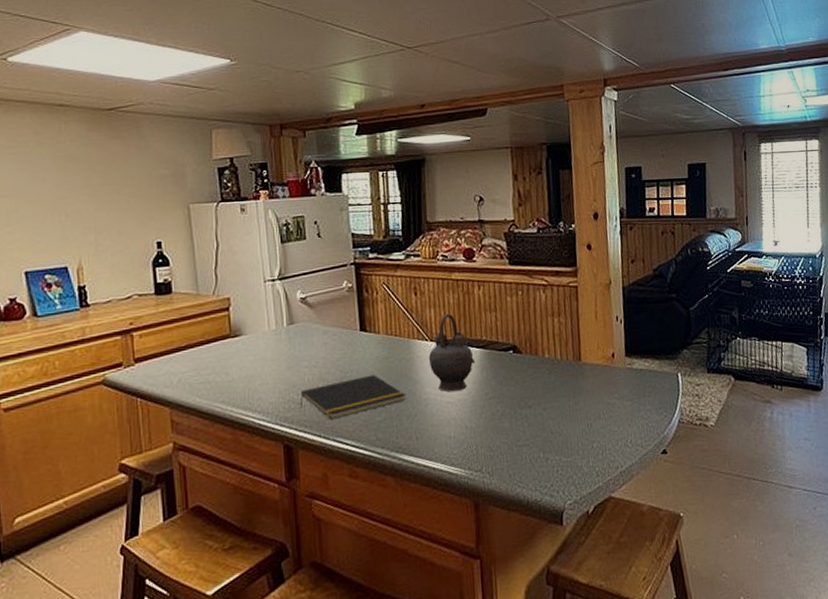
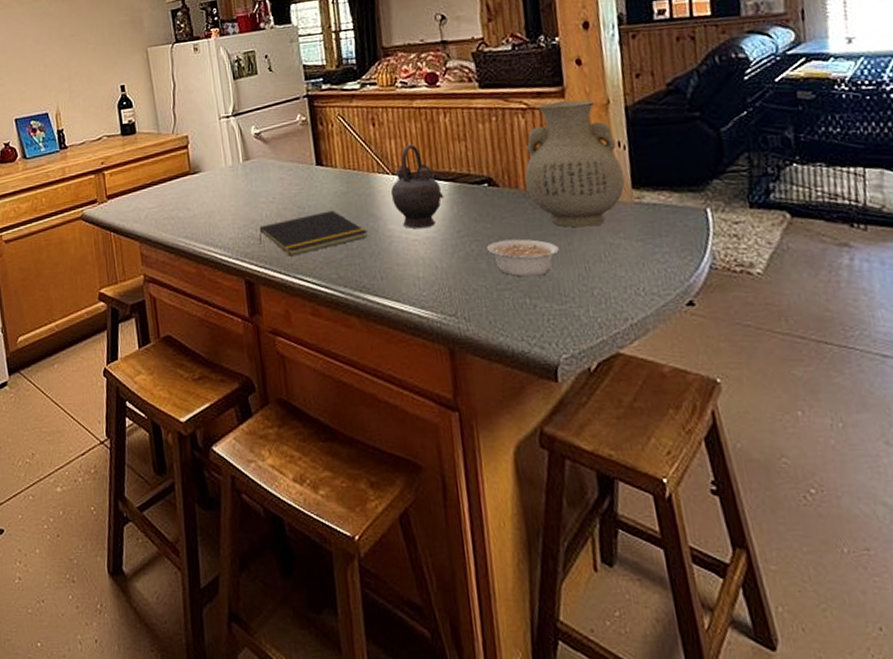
legume: none [510,400,568,434] -> present [487,239,559,277]
vase: none [543,280,620,390] -> present [524,100,625,228]

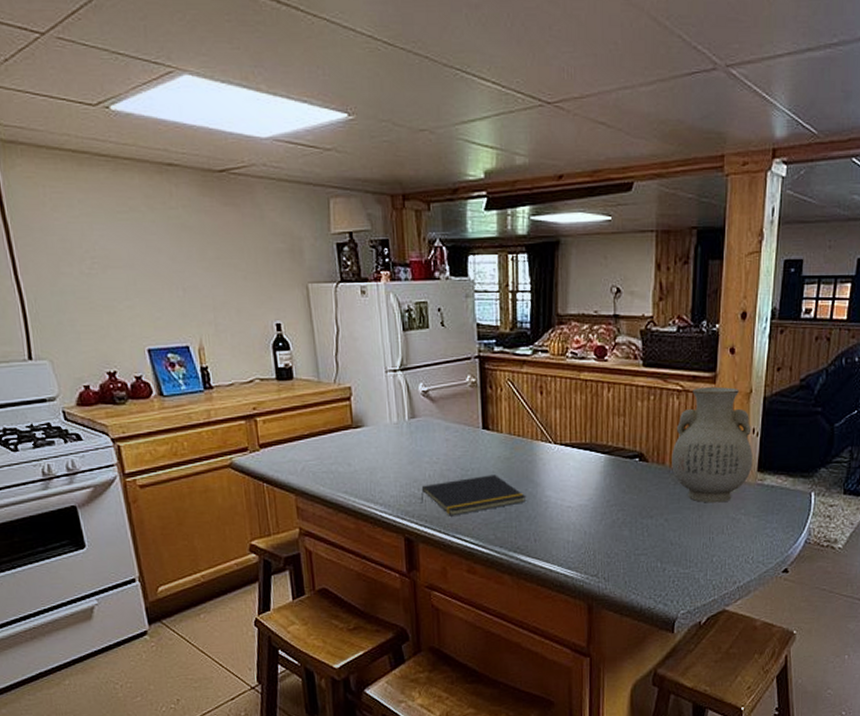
teapot: present [390,144,444,230] -> none [551,415,599,497]
legume: present [487,239,559,277] -> none [631,510,691,544]

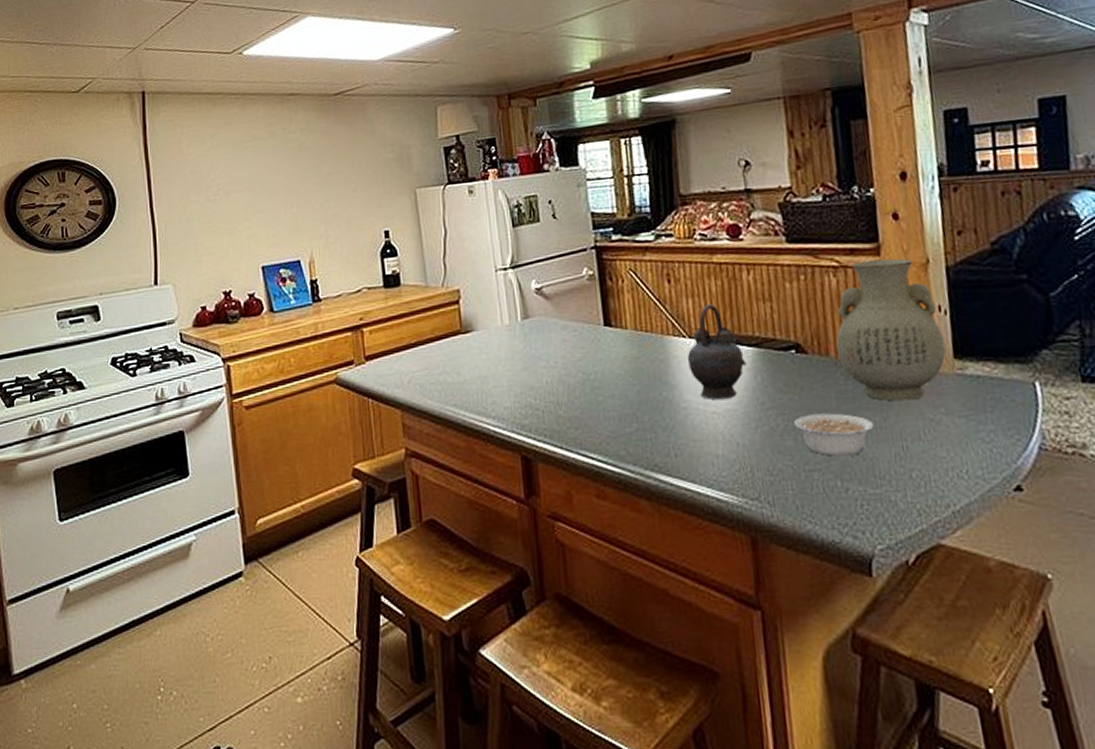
notepad: present [420,474,527,516] -> none [538,377,662,429]
teapot: none [551,415,599,497] -> present [687,304,747,401]
legume: none [631,510,691,544] -> present [794,413,874,456]

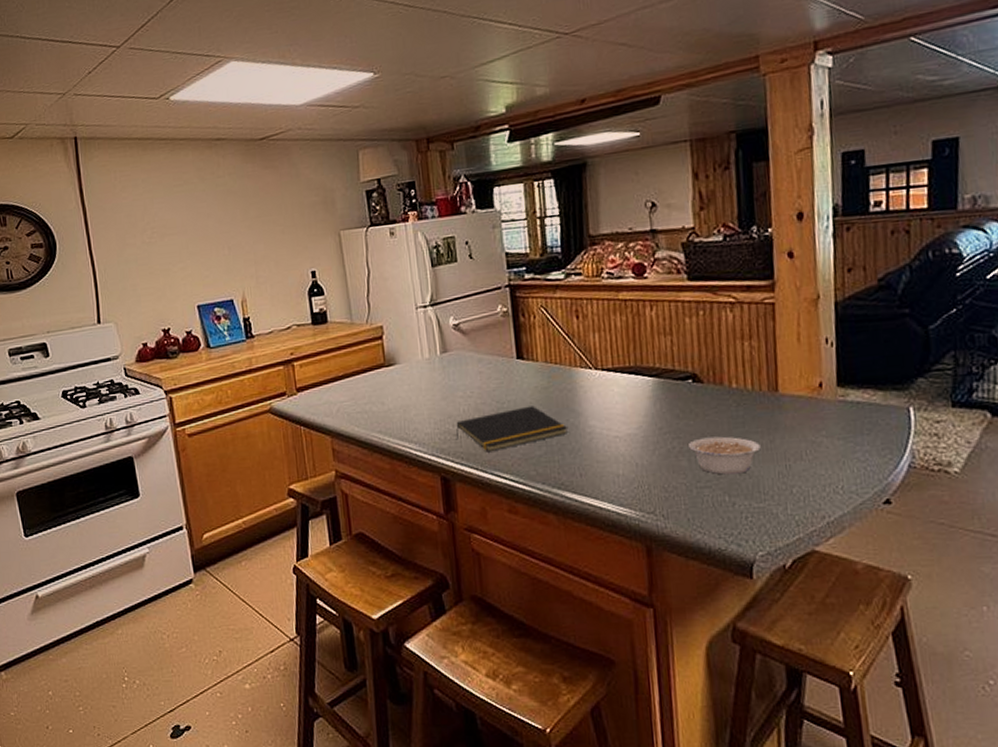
notepad: none [538,377,662,429] -> present [456,406,569,452]
teapot: present [687,304,747,401] -> none [592,338,648,426]
vase: present [836,258,946,402] -> none [730,294,830,426]

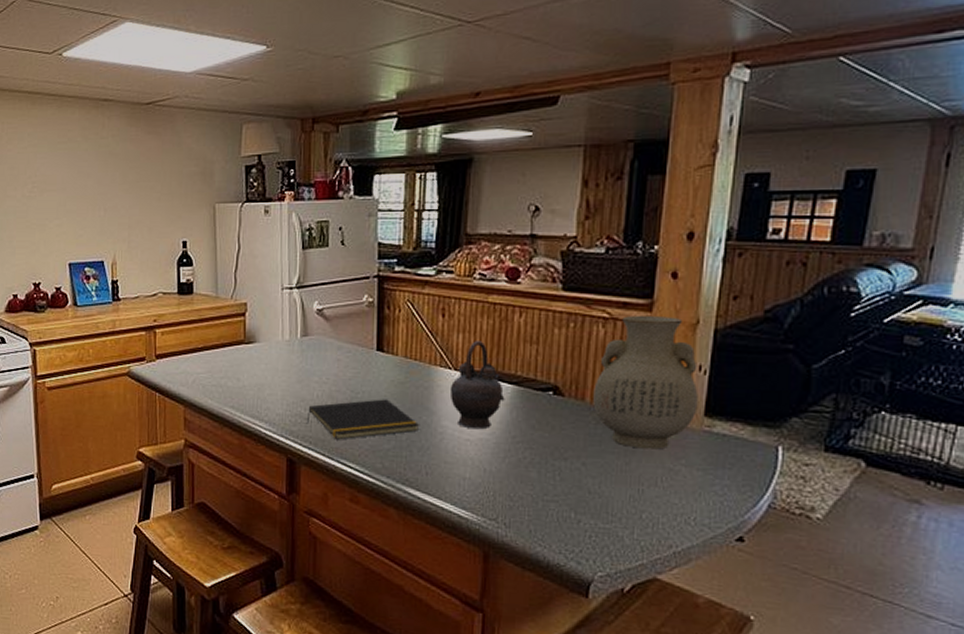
teapot: none [592,338,648,426] -> present [449,341,505,430]
legume: present [689,436,761,475] -> none [541,451,615,492]
vase: none [730,294,830,426] -> present [593,315,699,450]

